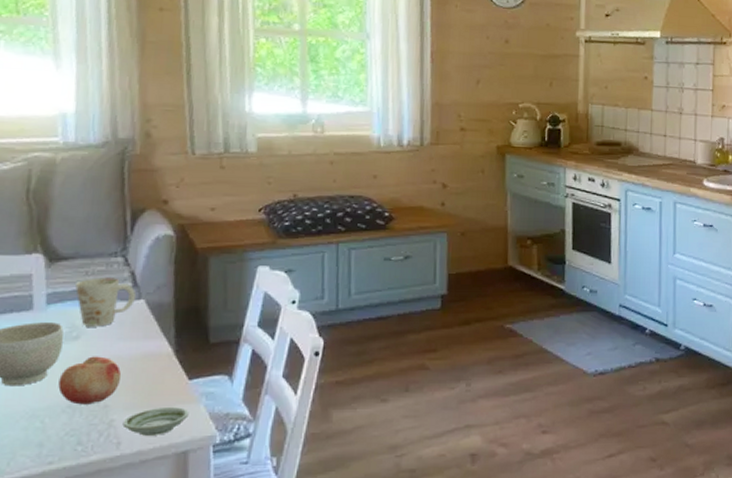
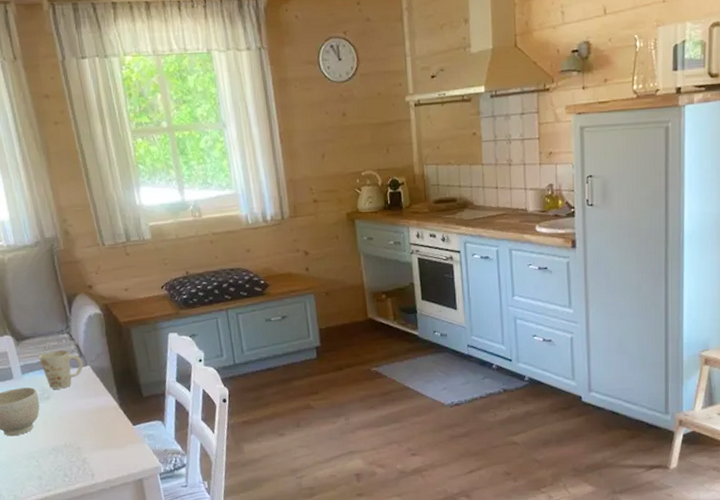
fruit: present [58,356,122,405] -> none [42,411,85,448]
saucer: present [122,407,189,436] -> none [92,446,138,469]

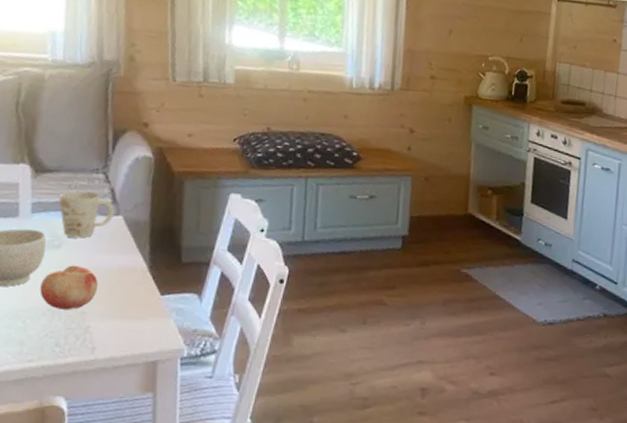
fruit: none [42,411,85,448] -> present [40,265,99,310]

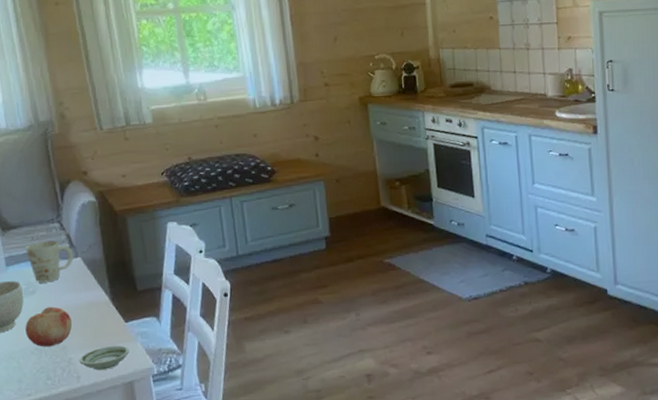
saucer: none [98,318,160,344] -> present [79,345,130,370]

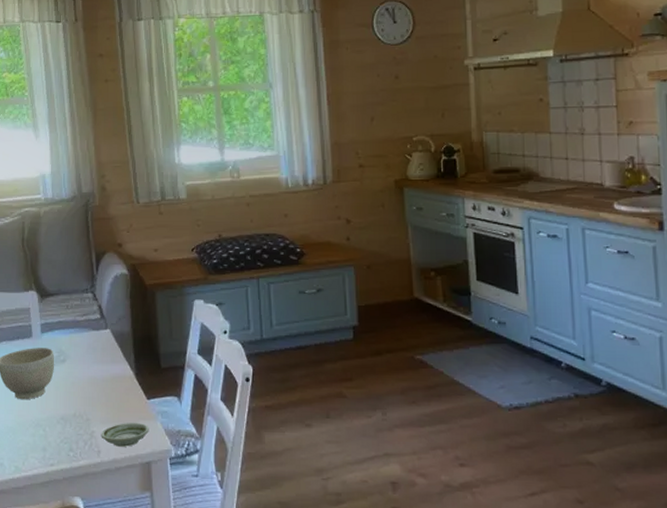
fruit: present [25,306,73,347] -> none [53,377,98,418]
mug: present [26,241,73,283] -> none [60,310,103,352]

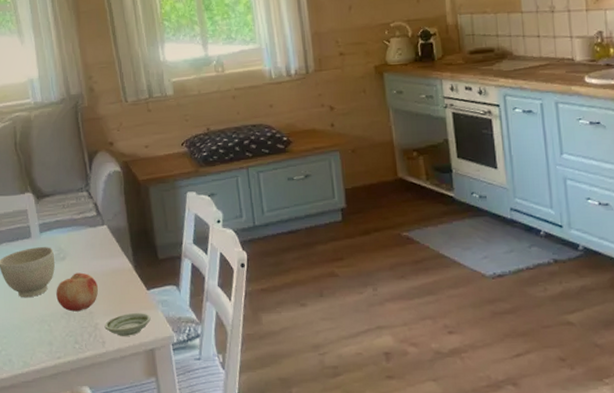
fruit: none [53,377,98,418] -> present [56,272,99,312]

